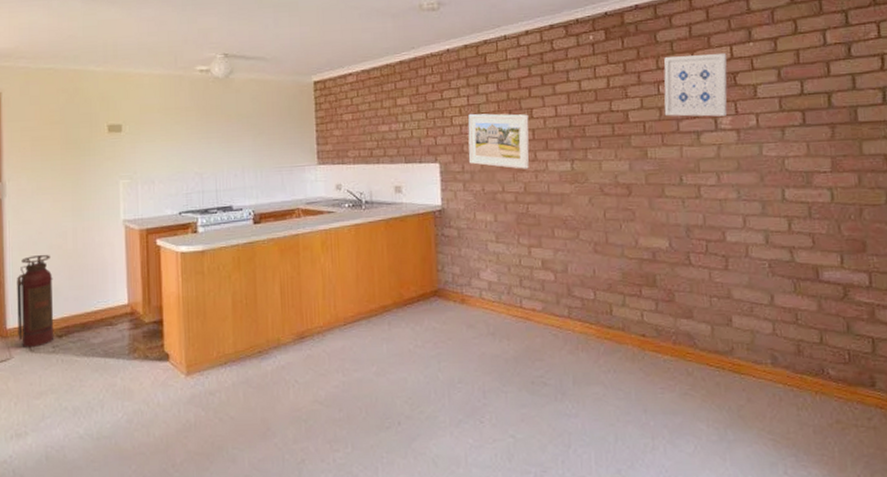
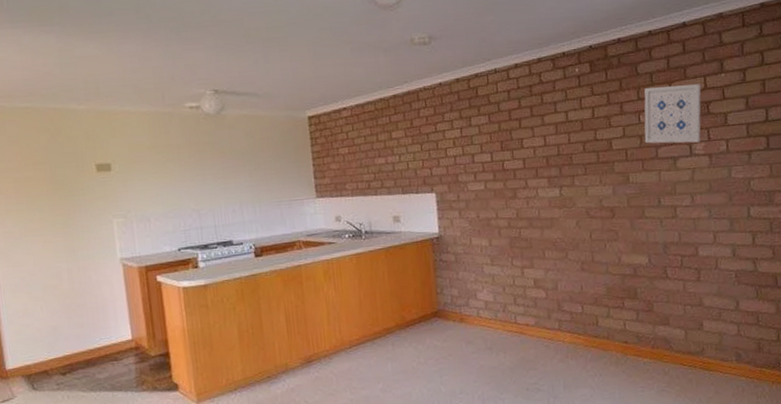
fire extinguisher: present [17,254,54,349] -> none [12,295,58,388]
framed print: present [468,113,529,169] -> none [462,144,521,197]

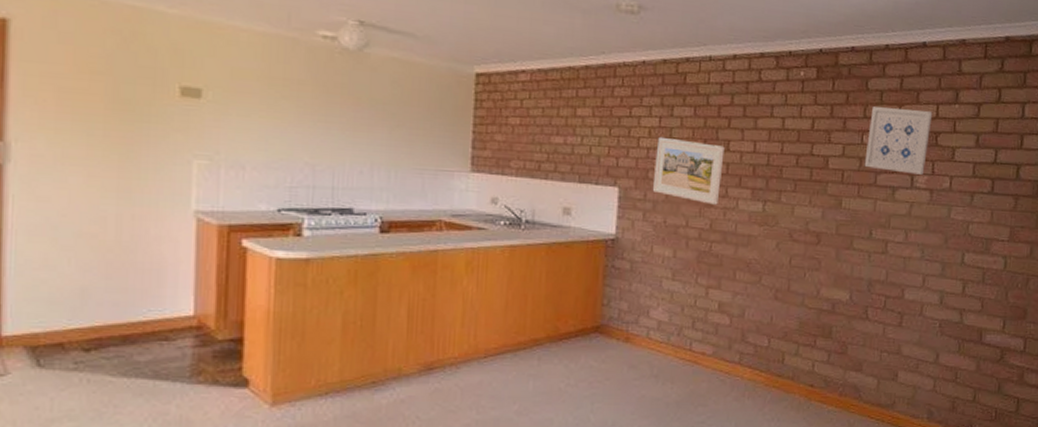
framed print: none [462,144,521,197] -> present [652,136,725,205]

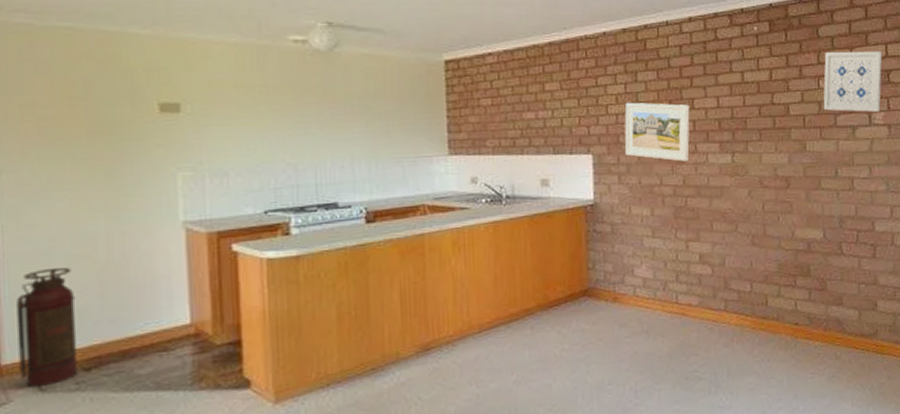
fire extinguisher: none [19,243,81,363] -> present [16,267,79,388]

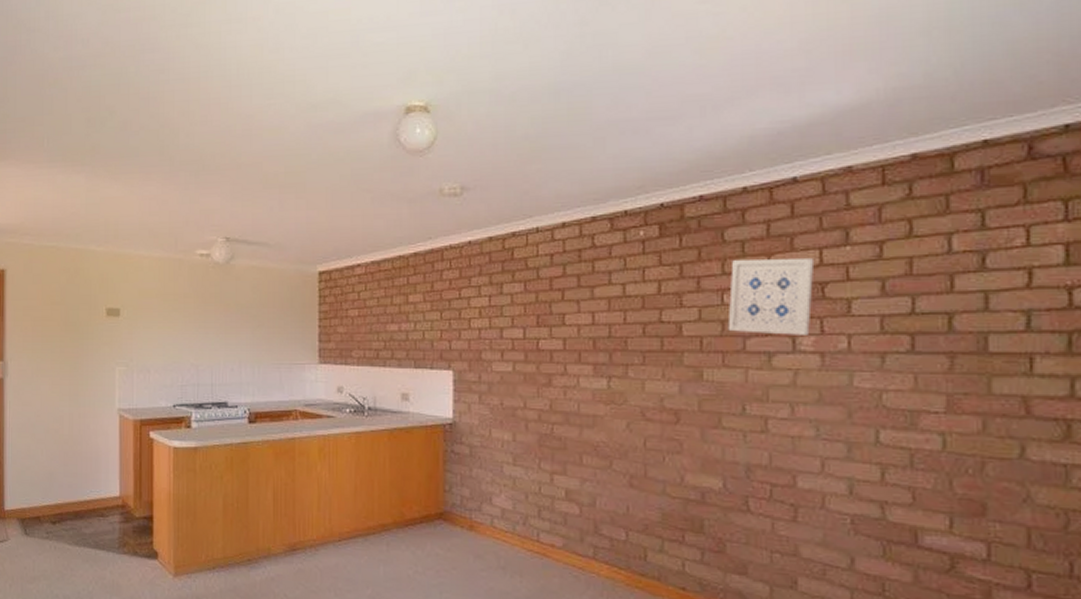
fire extinguisher: present [16,267,79,388] -> none [15,437,49,532]
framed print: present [624,102,690,162] -> none [486,316,560,384]

